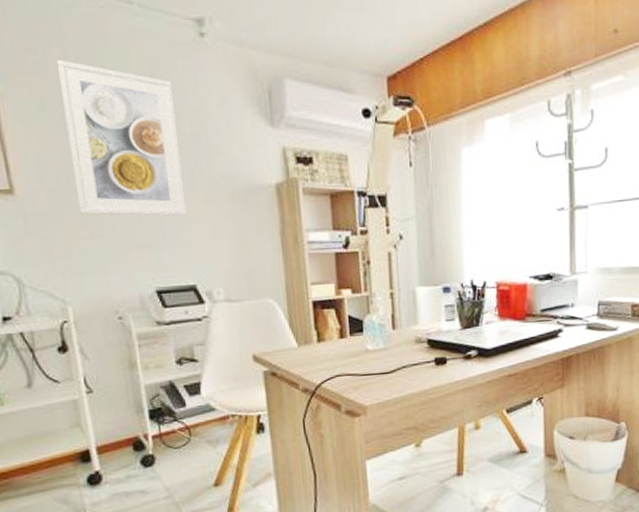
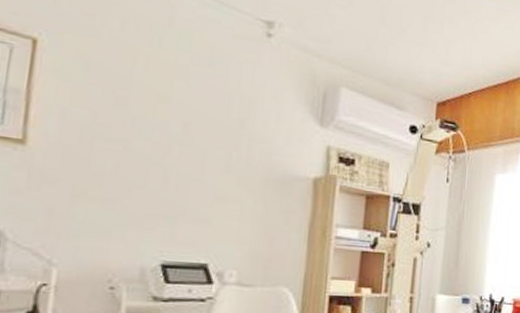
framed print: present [56,60,188,216] -> none [97,29,229,195]

